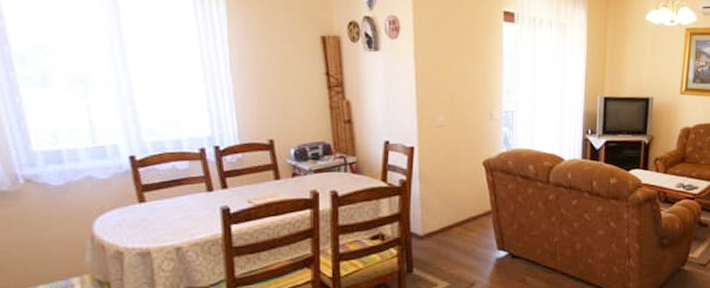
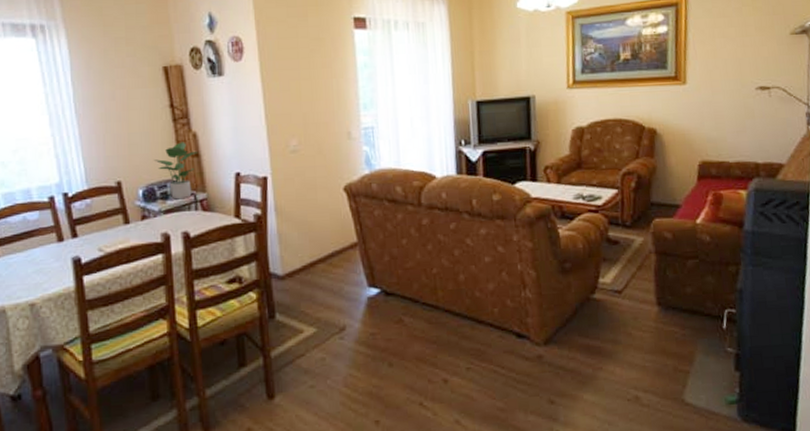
potted plant: none [306,108,351,161] -> present [153,142,199,200]

